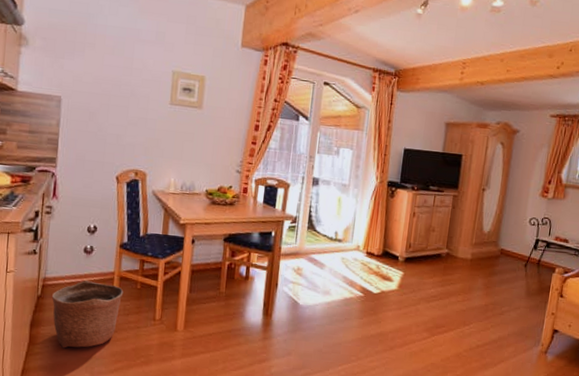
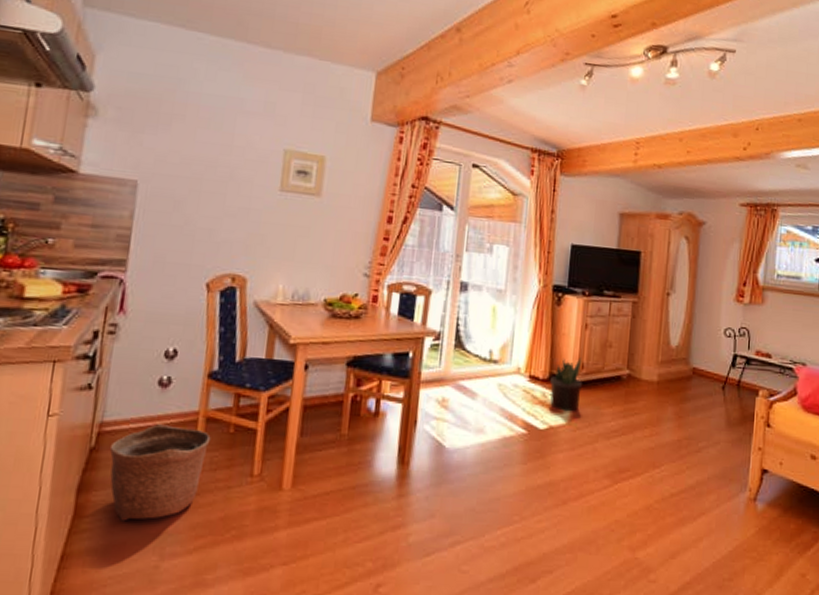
planter: none [383,239,409,280] -> present [550,358,582,411]

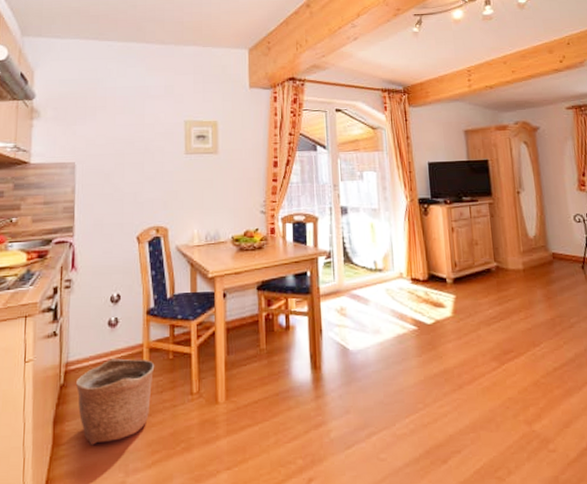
planter: present [550,358,582,411] -> none [430,257,458,305]

